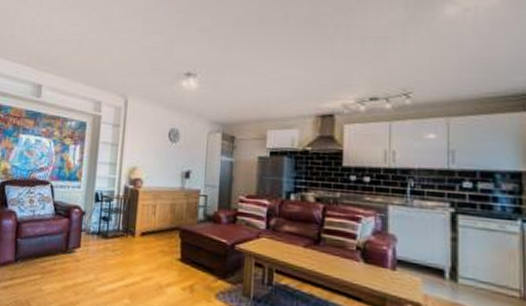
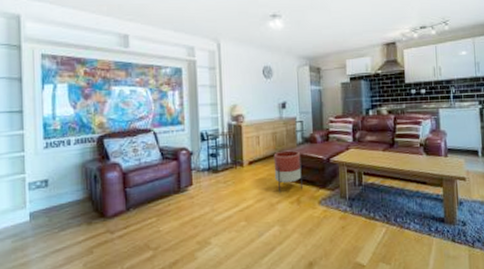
planter: none [167,226,201,275] -> present [273,150,302,193]

